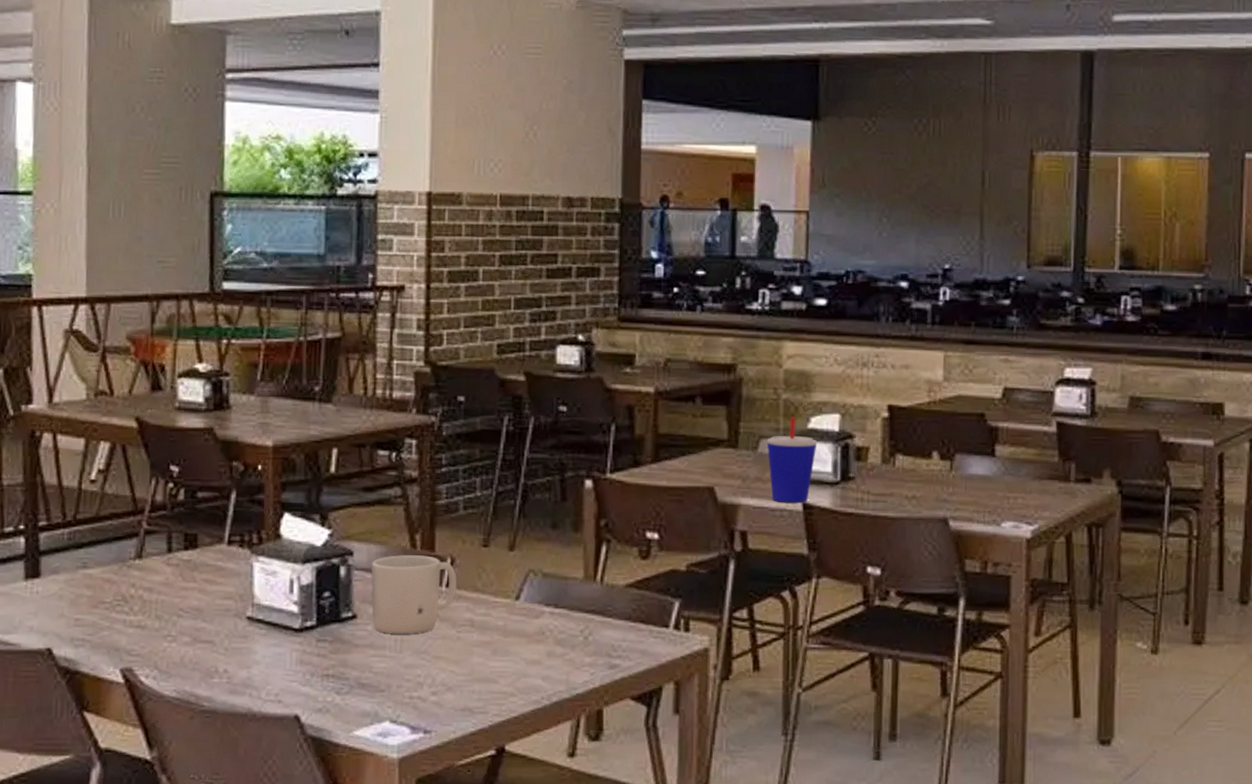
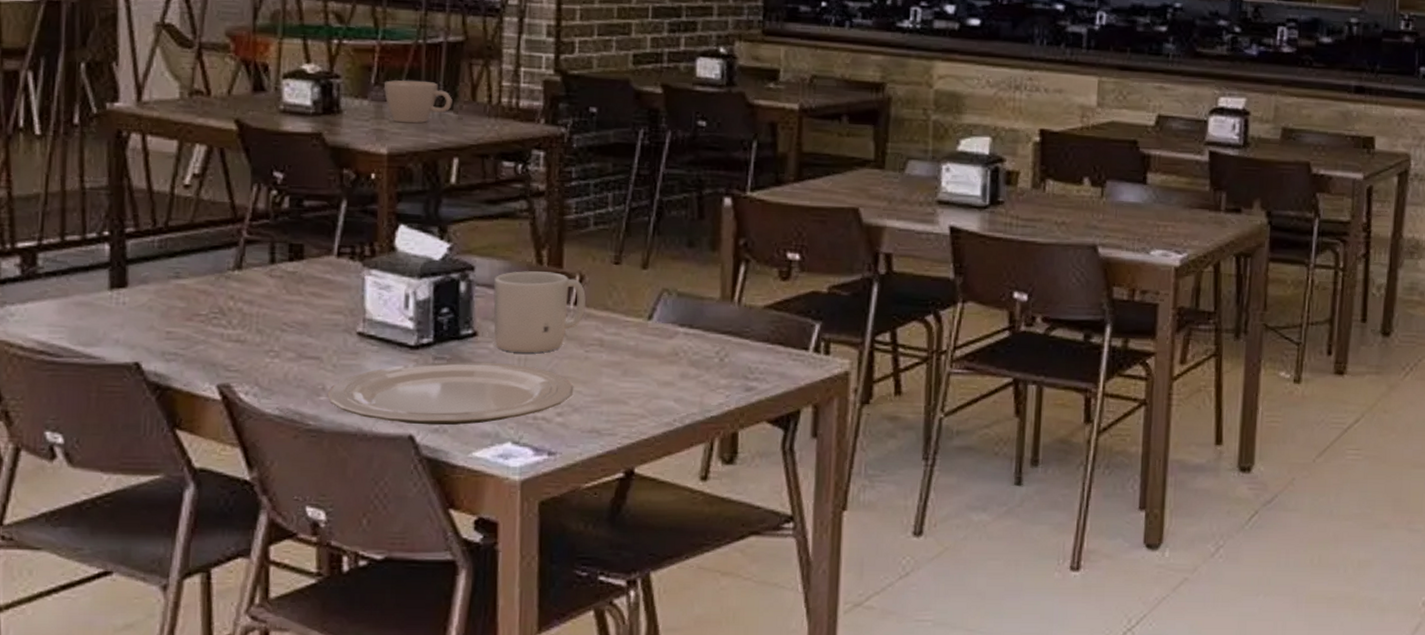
plate: none [220,643,447,705] -> present [327,361,574,426]
cup: none [268,375,331,417] -> present [383,80,453,124]
beverage cup: present [766,417,817,502] -> none [914,139,967,226]

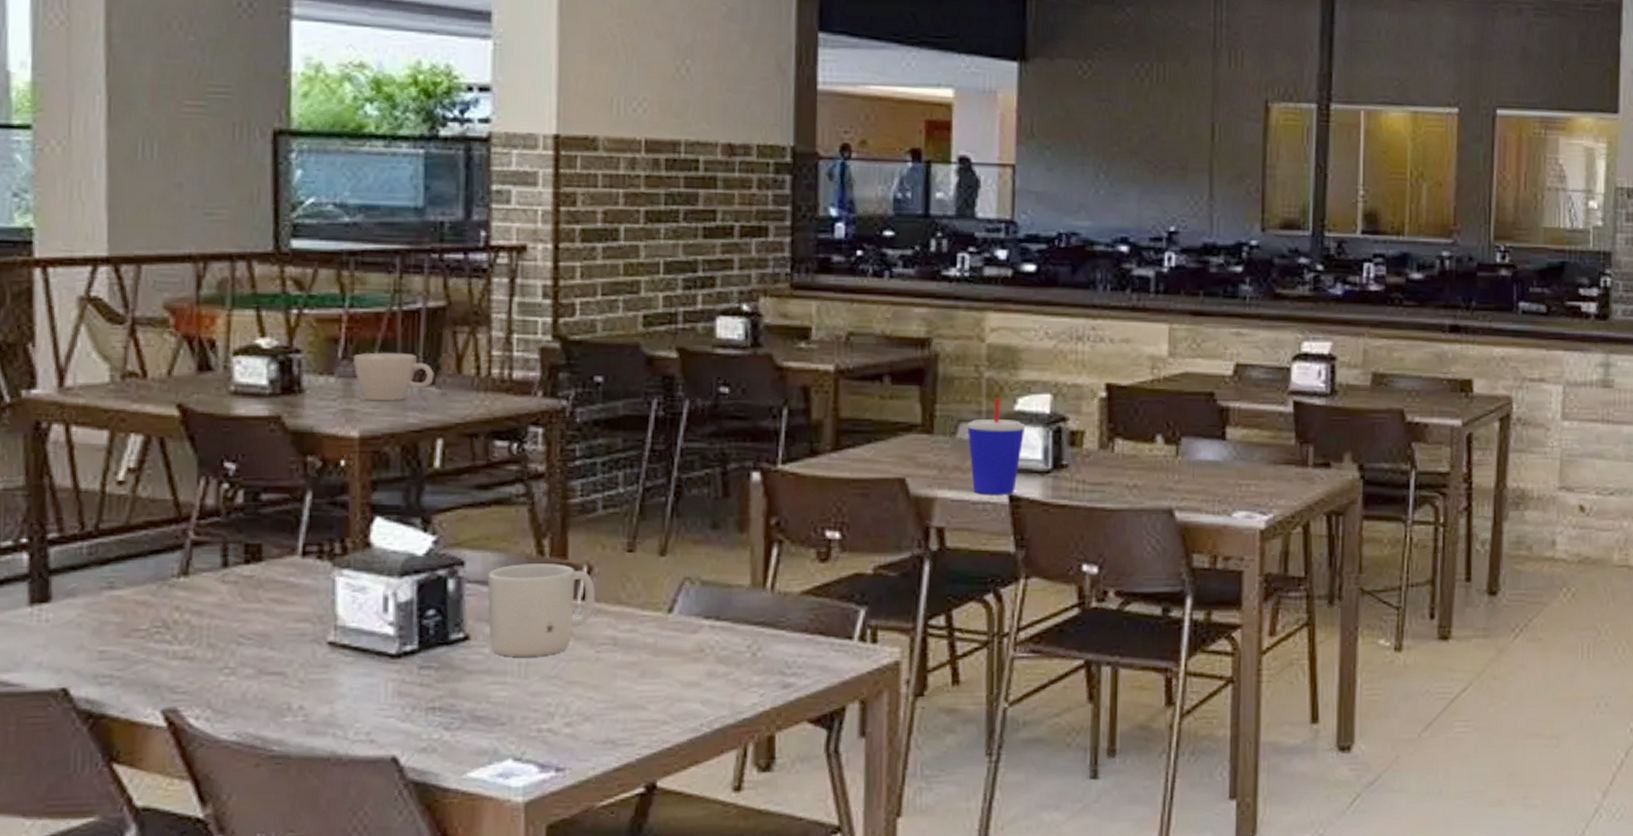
plate: present [327,361,574,426] -> none [293,669,584,744]
beverage cup: none [914,139,967,226] -> present [967,398,1026,494]

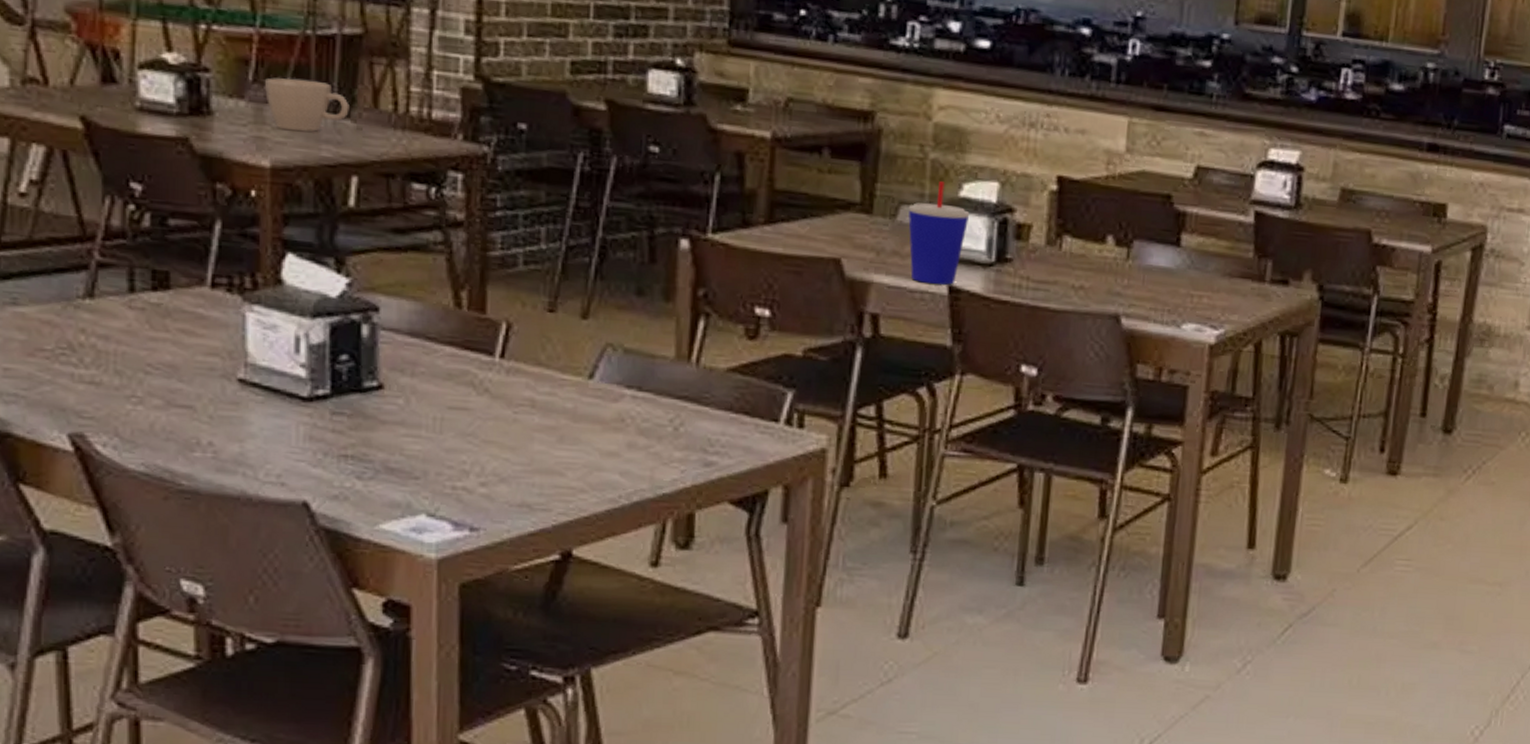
mug: present [488,564,595,657] -> none [402,315,514,413]

